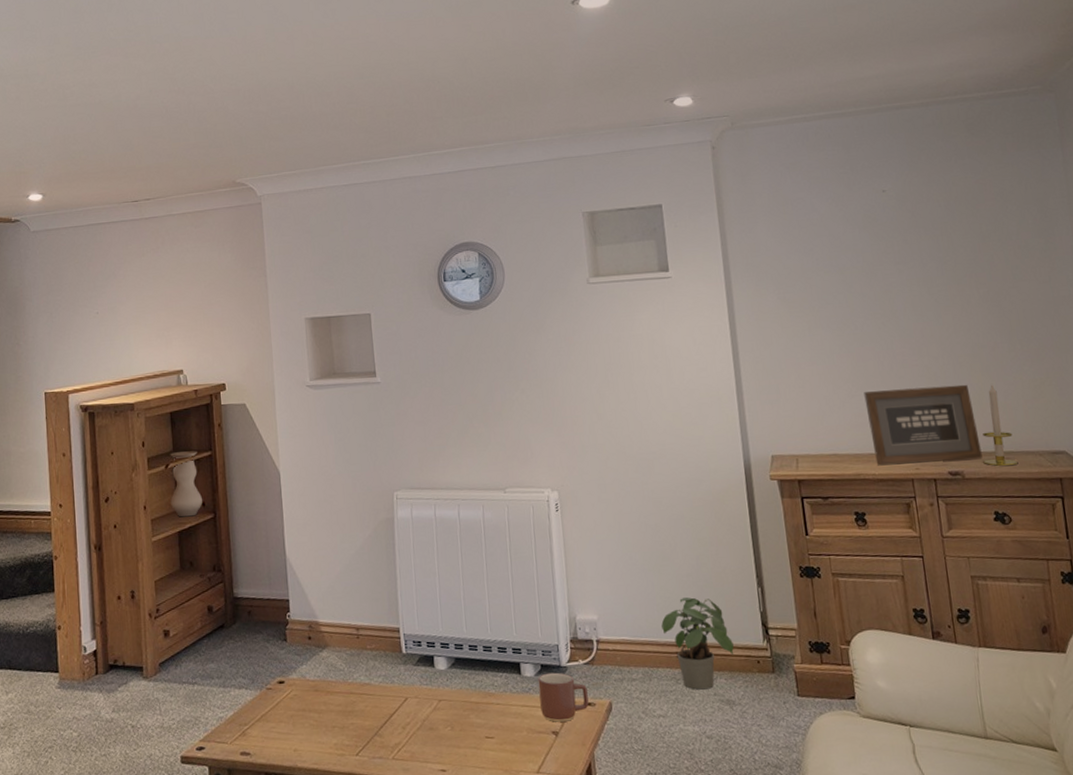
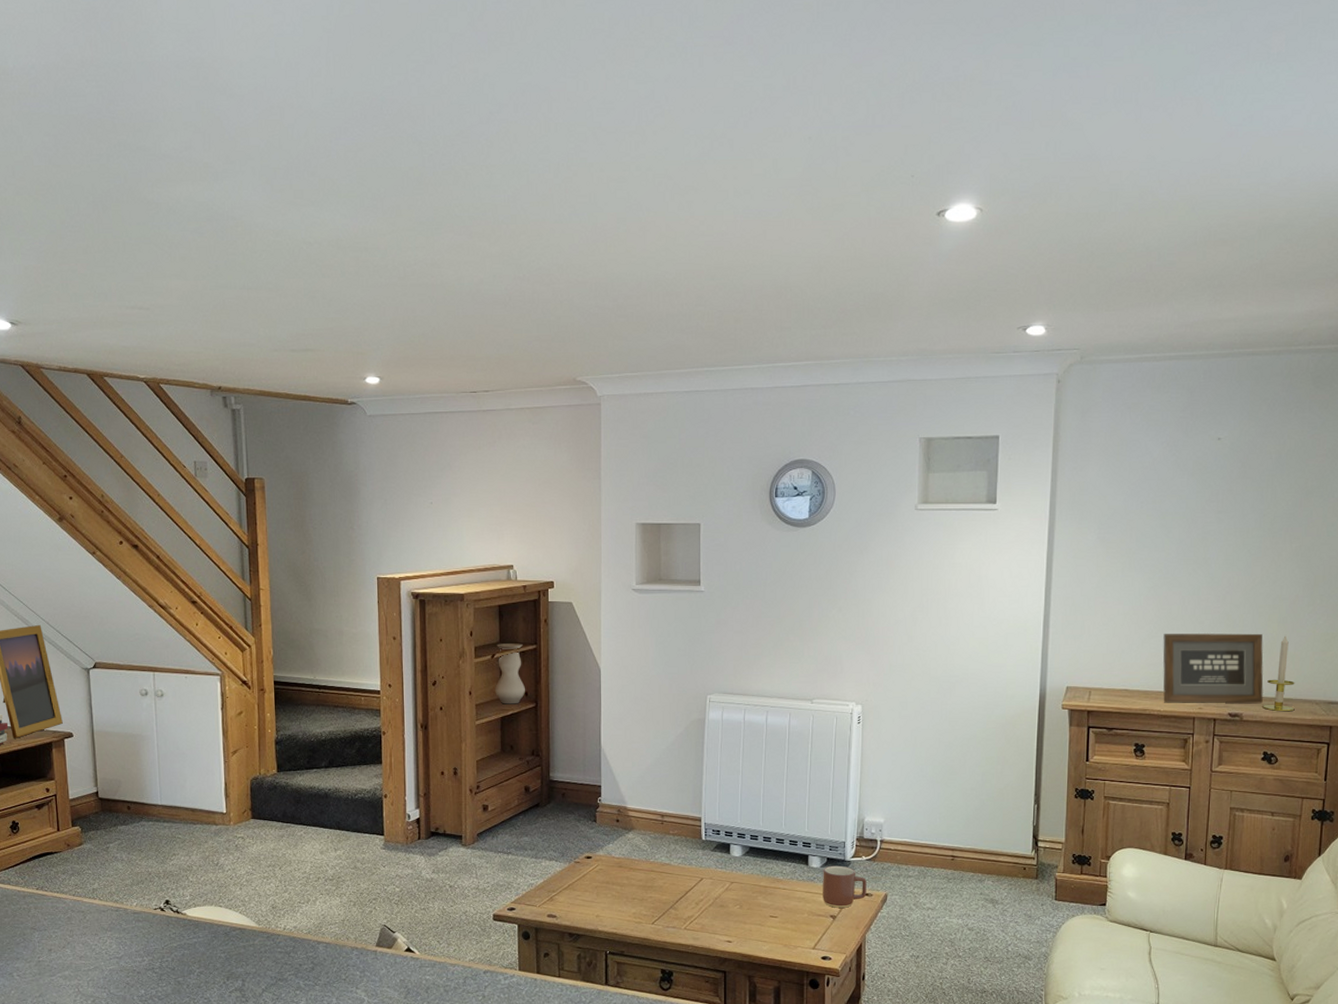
potted plant: present [661,597,734,690] -> none [942,809,1004,889]

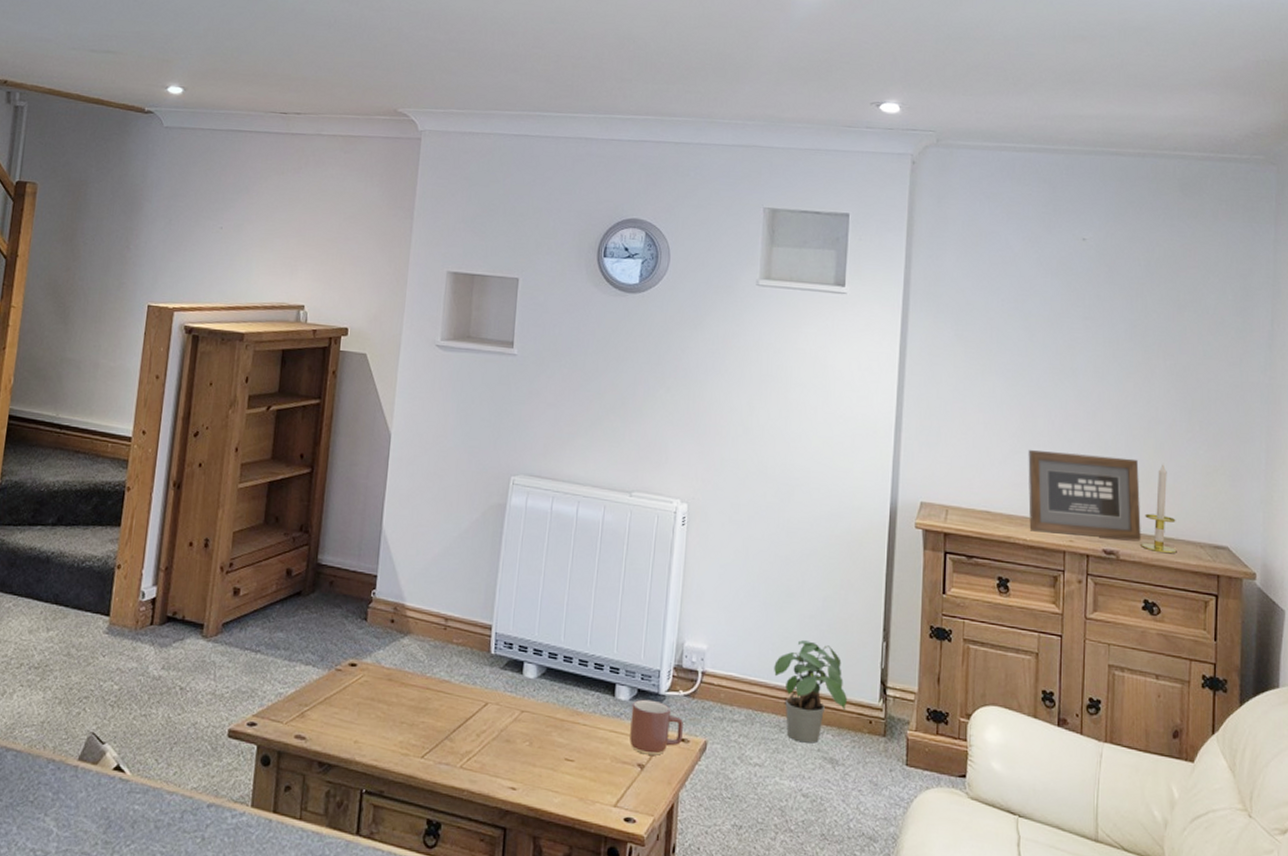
vase: present [495,643,526,704] -> none [265,394,305,468]
potted plant: none [942,809,1004,889] -> present [774,640,847,744]

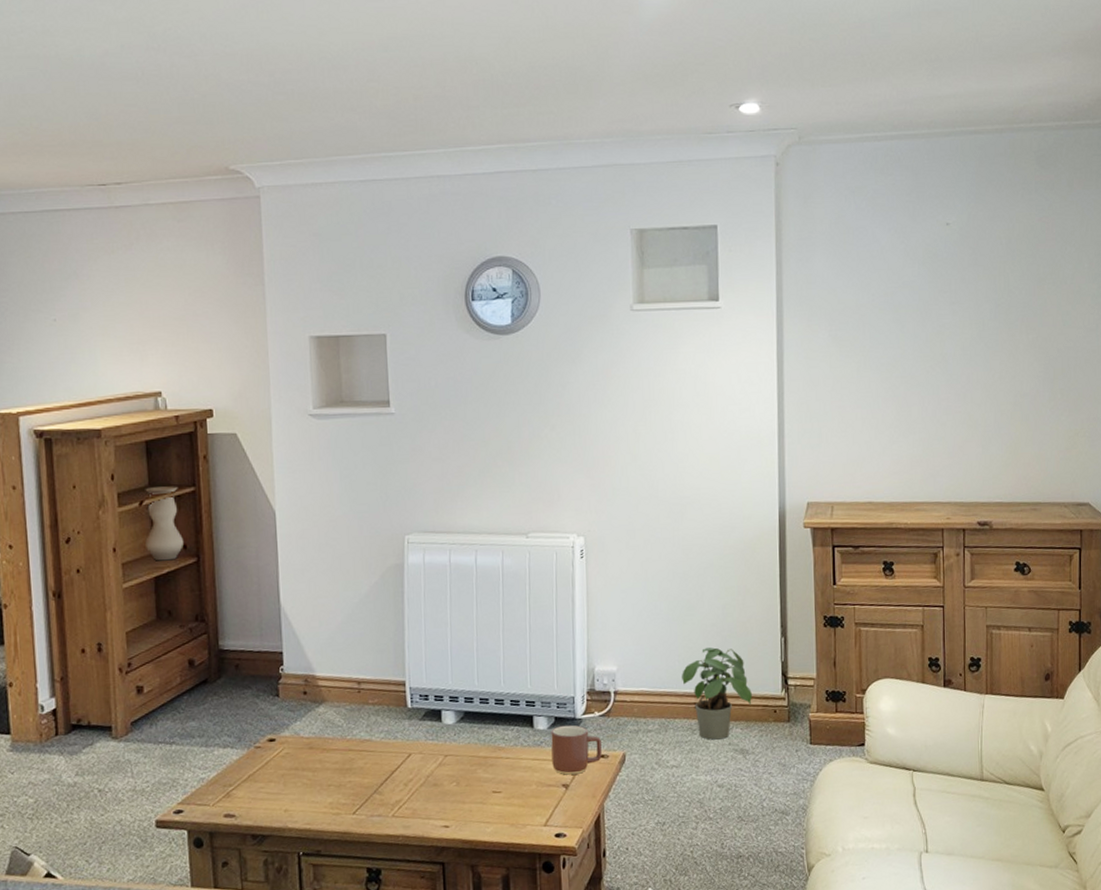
vase: none [265,394,305,468] -> present [145,486,185,561]
picture frame: present [1028,450,1141,540] -> none [905,433,1011,514]
candle: present [1141,464,1177,554] -> none [1011,434,1044,518]

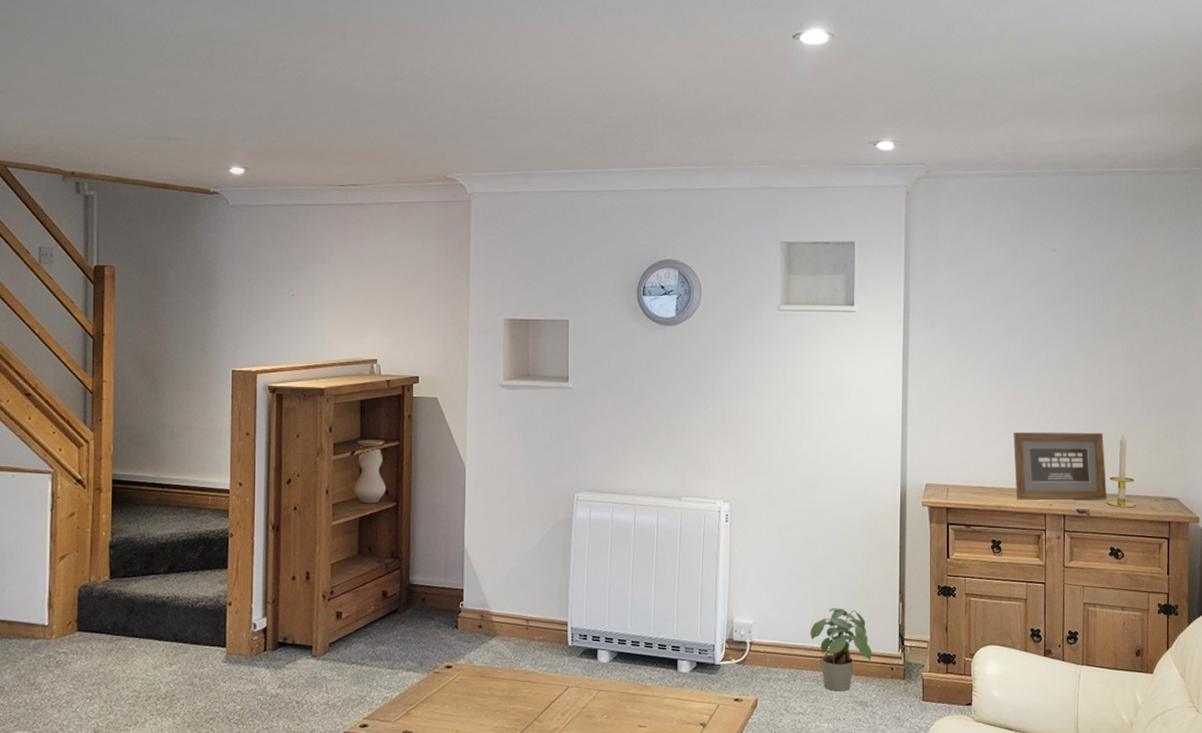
mug: present [550,724,602,775] -> none [691,669,737,715]
picture frame: none [905,433,1011,514] -> present [1013,432,1107,500]
candle: none [1011,434,1044,518] -> present [1107,434,1136,508]

